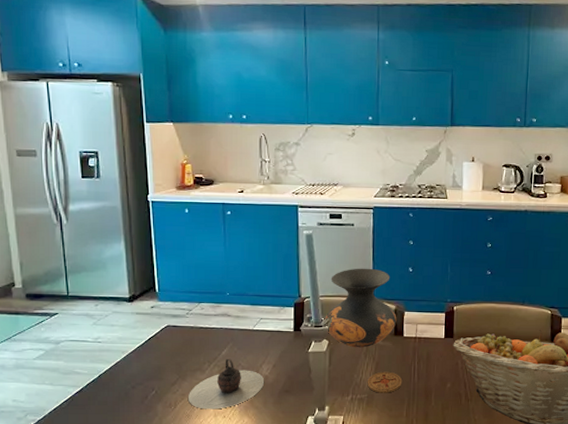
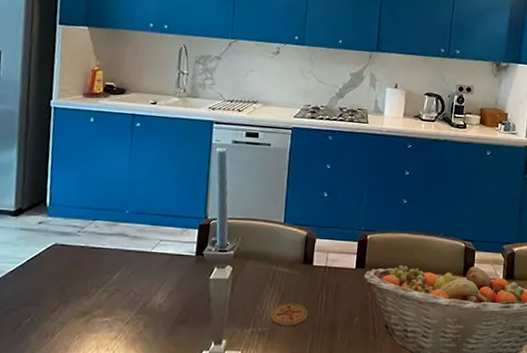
teapot: present [189,358,265,410] -> none [68,283,158,341]
vase: present [325,268,397,348] -> none [231,190,308,276]

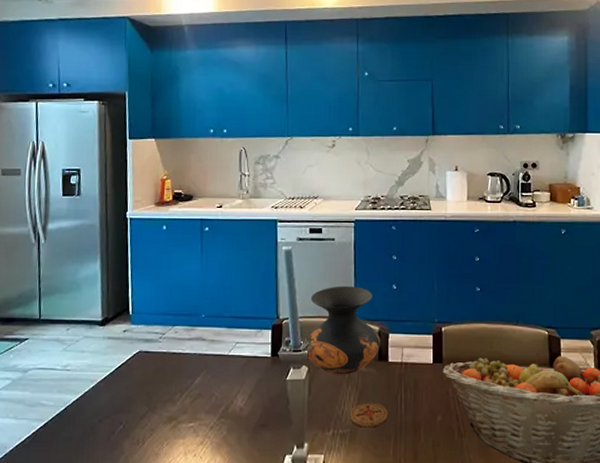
vase: none [231,190,308,276] -> present [304,286,381,375]

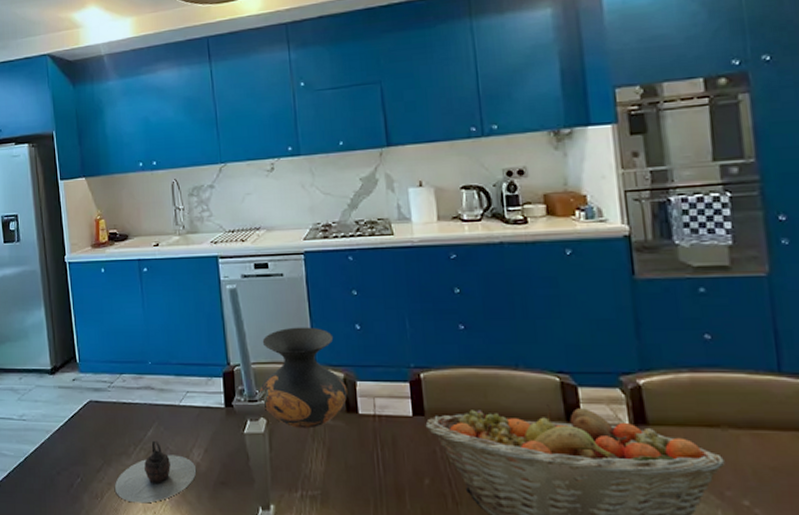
teapot: none [158,388,239,447] -> present [115,440,197,504]
coaster: present [350,402,388,428] -> none [318,460,364,490]

